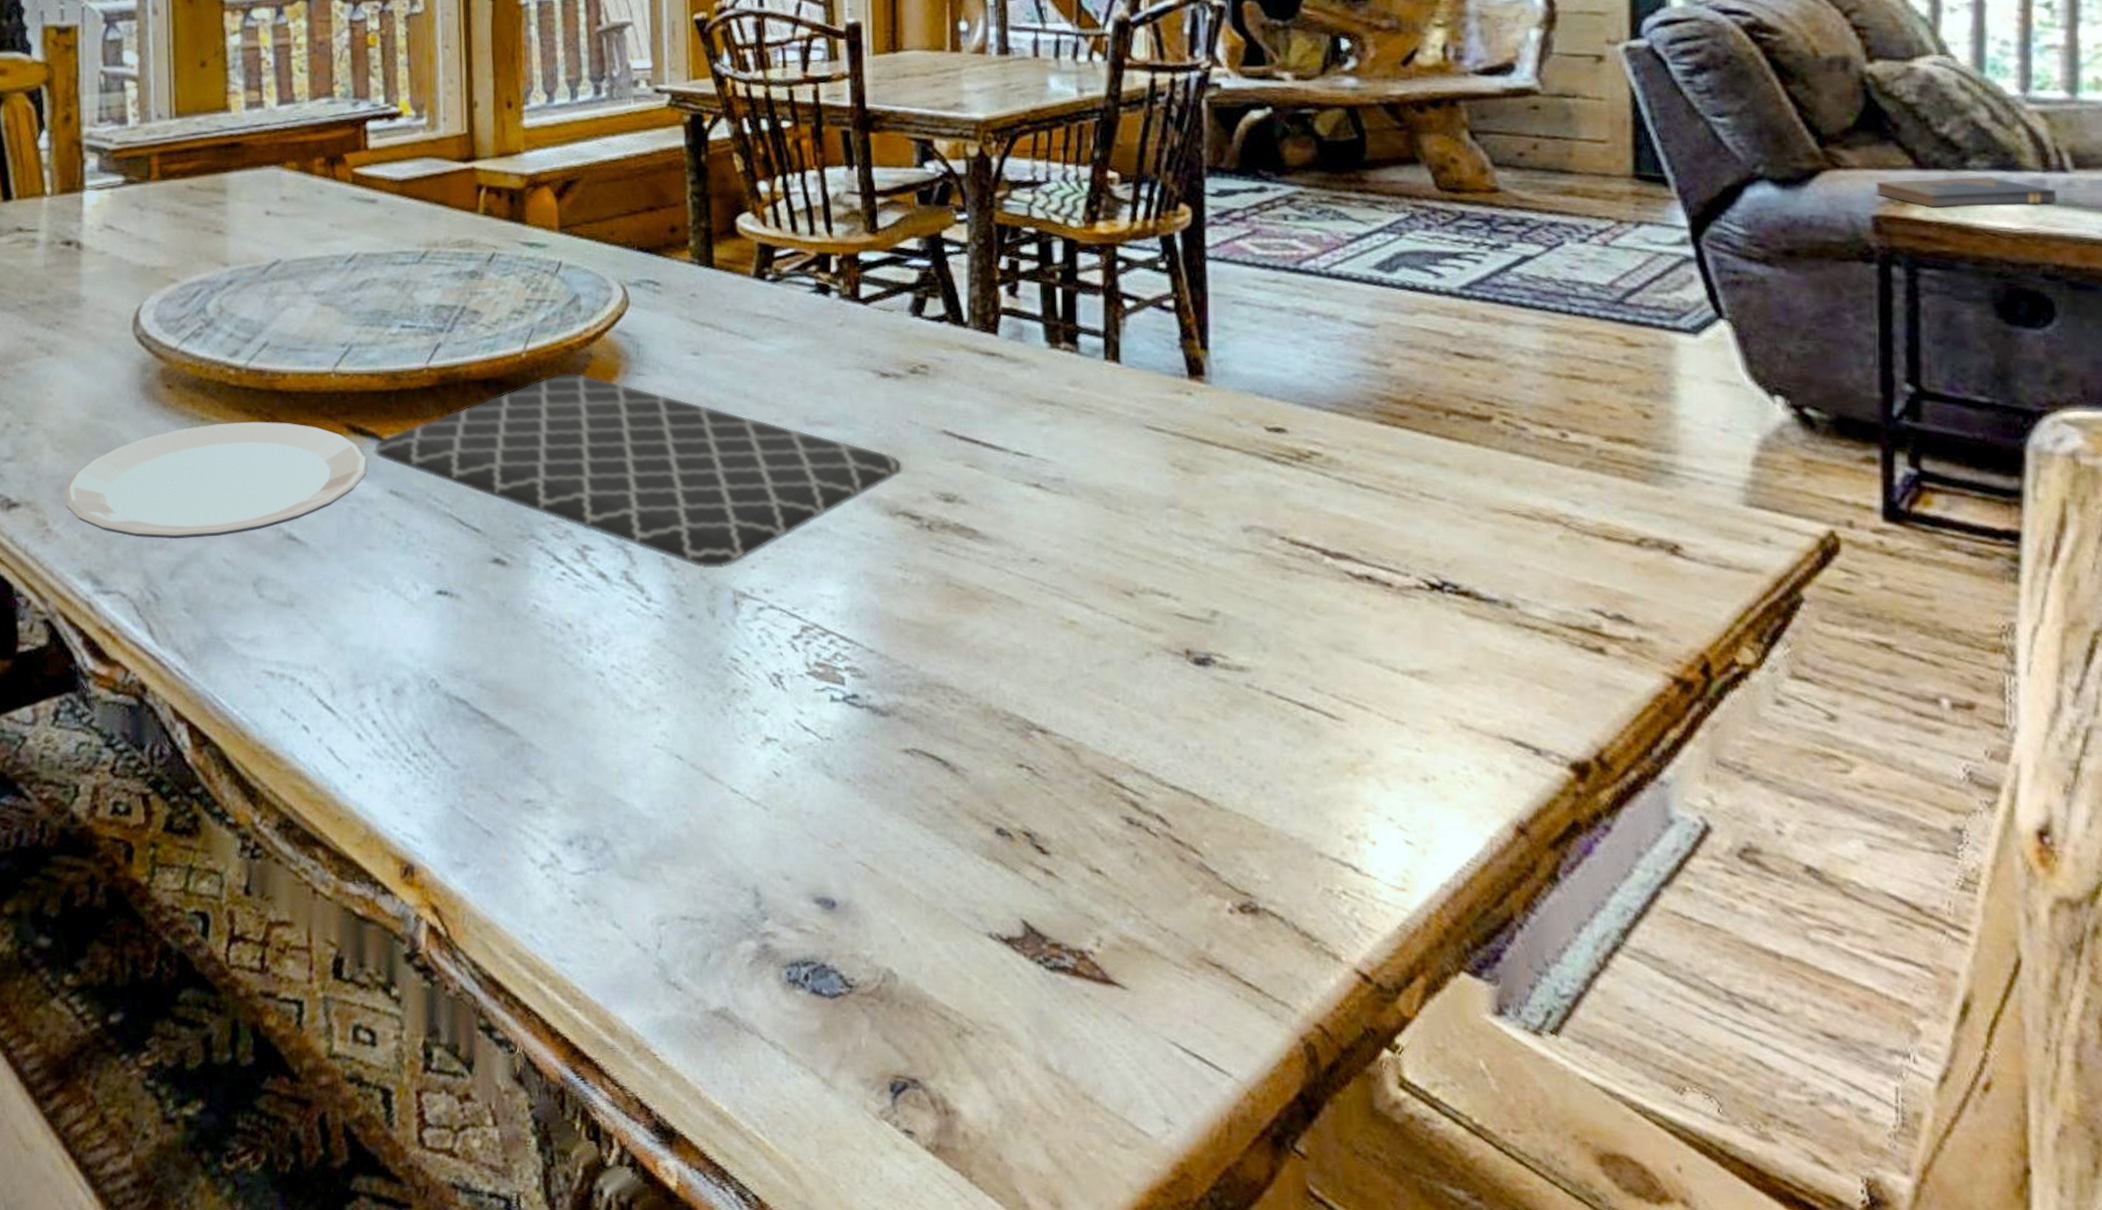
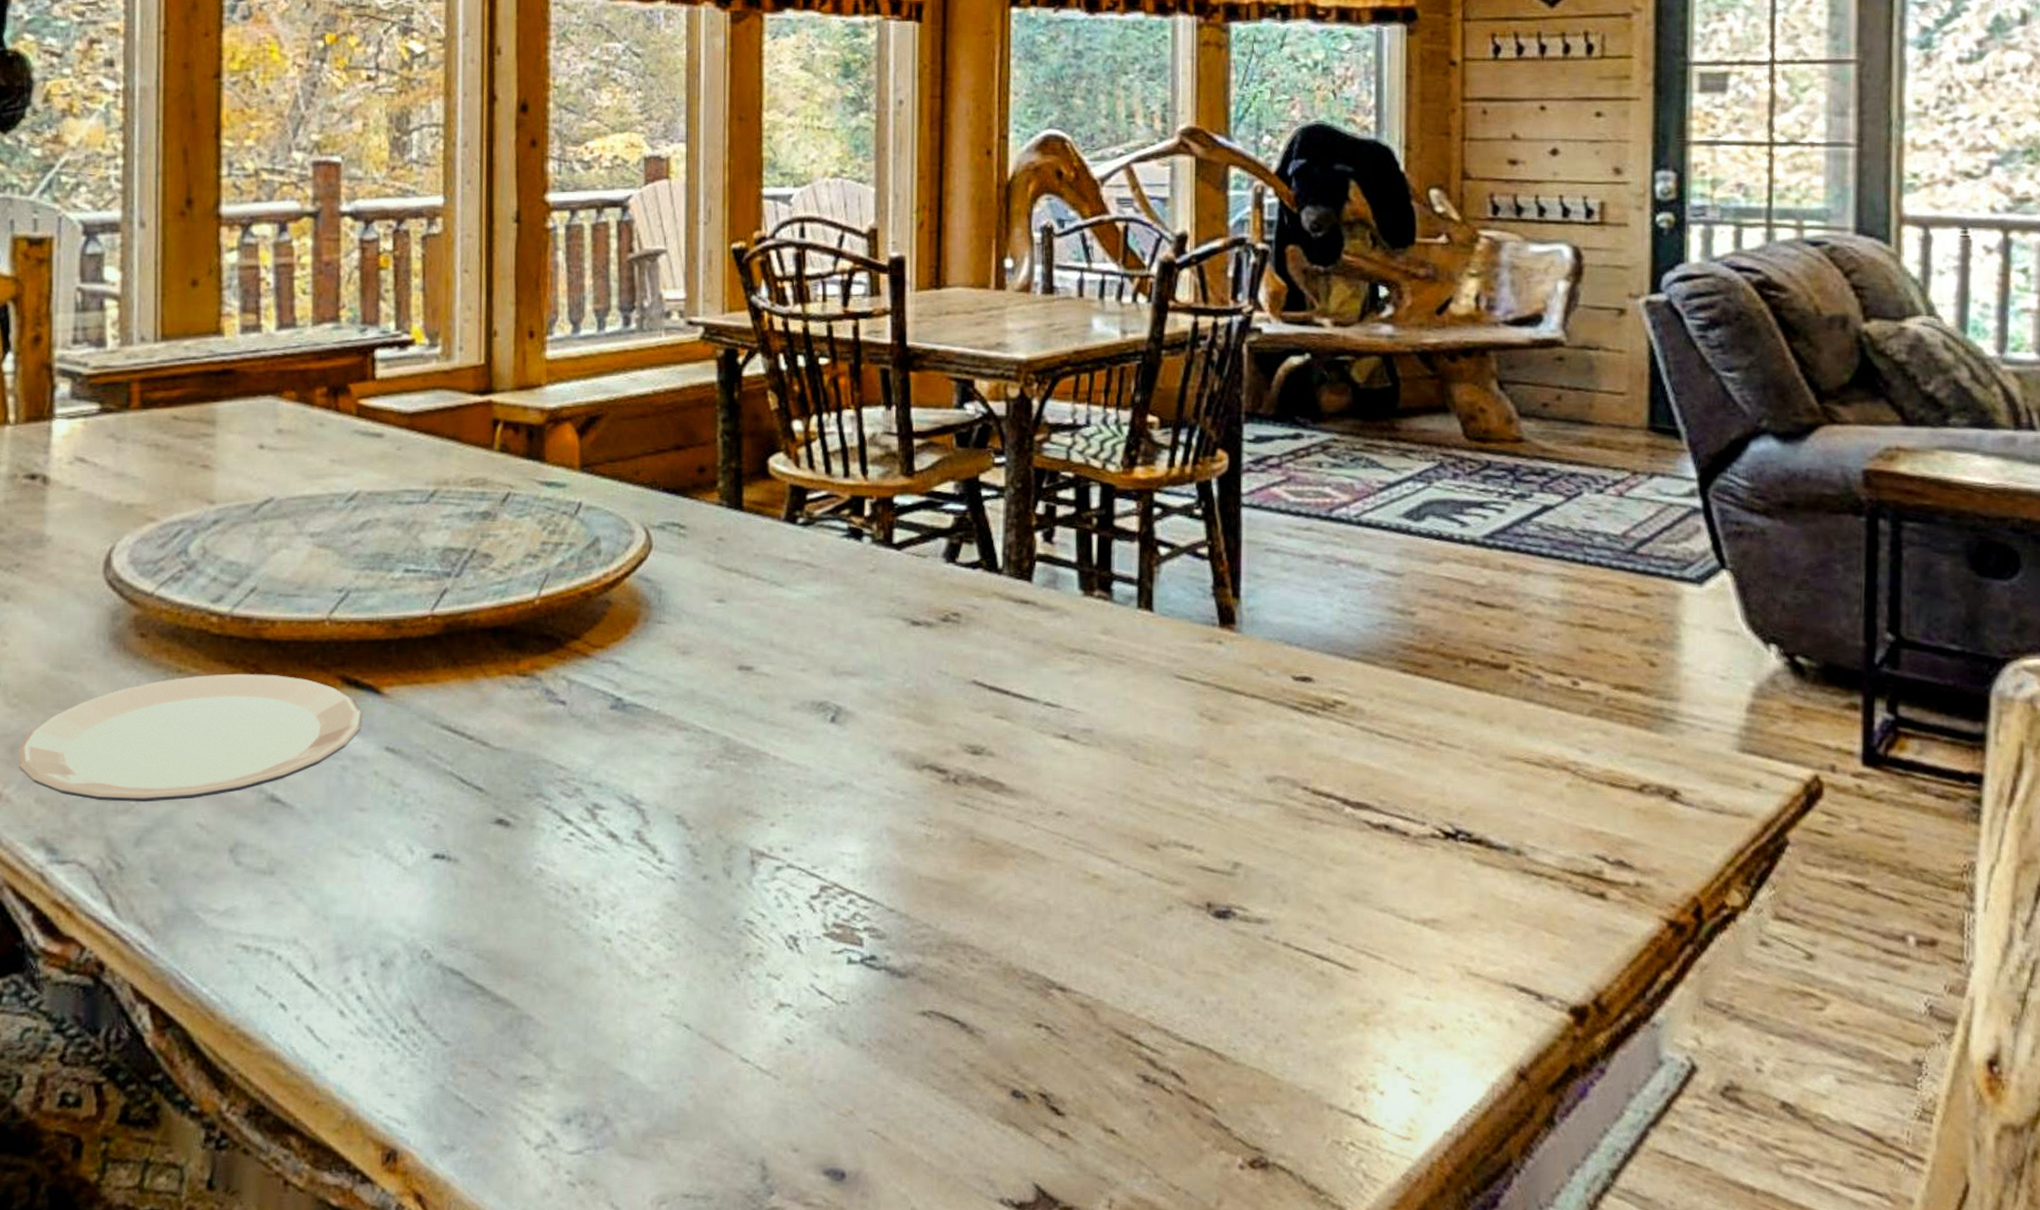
placemat: present [374,373,902,566] -> none [370,621,930,824]
hardcover book: present [1875,176,2057,209] -> none [1867,433,2026,464]

